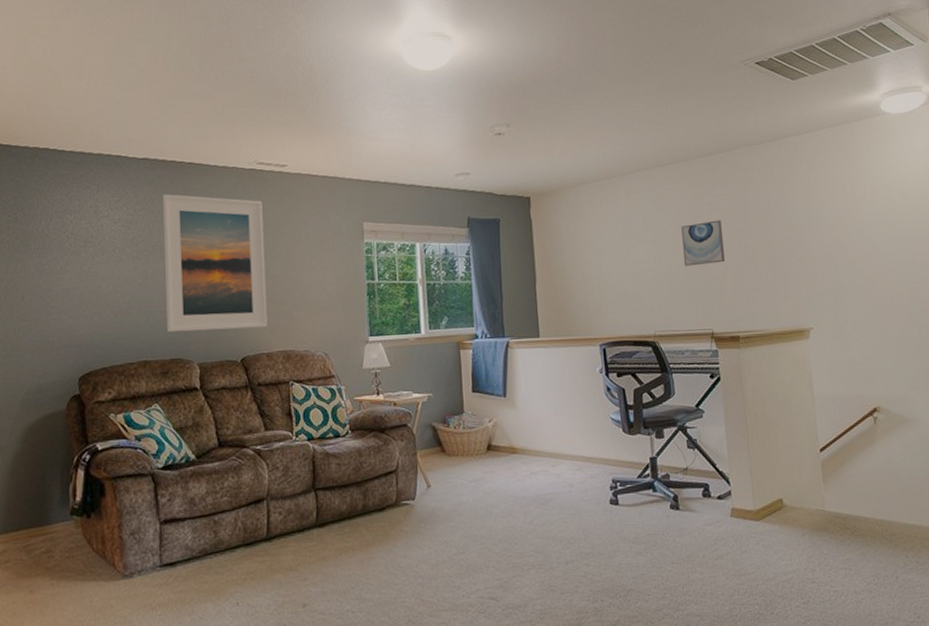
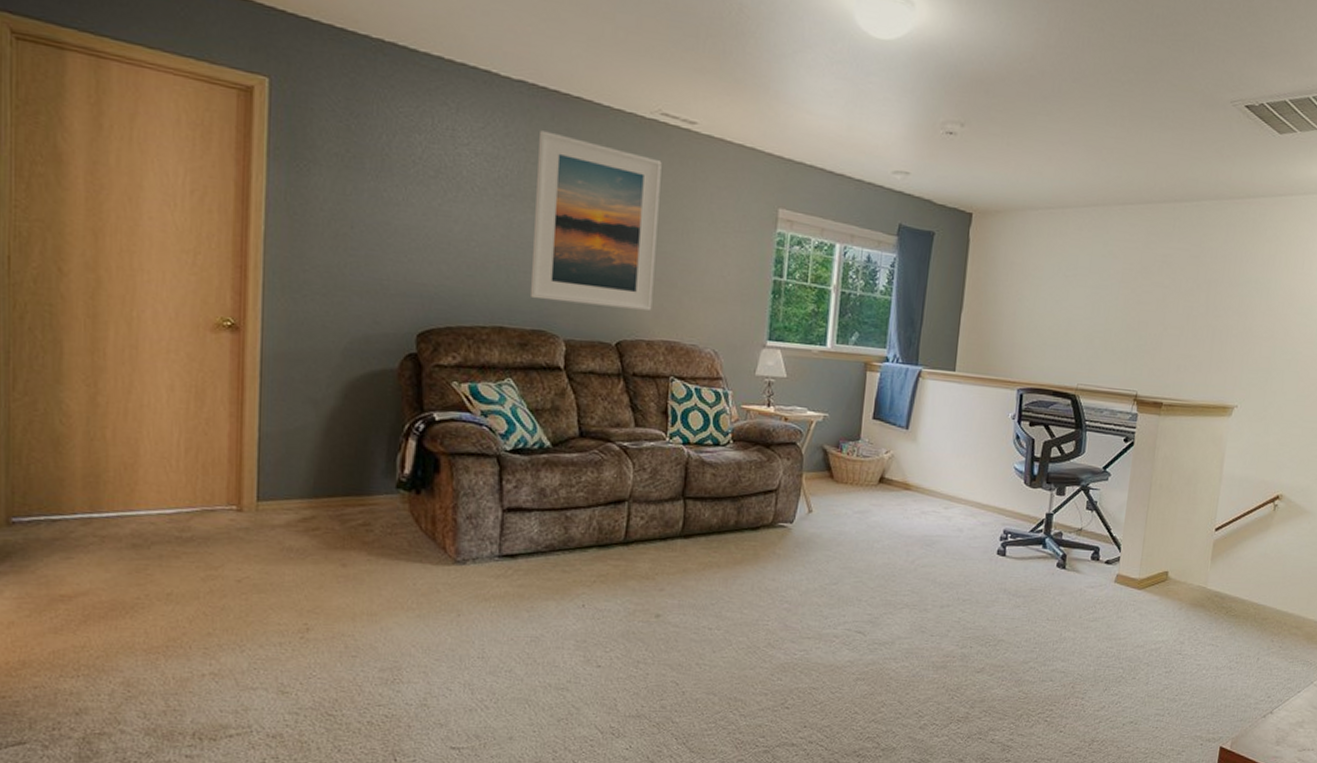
wall art: present [681,220,725,266] -> none [1123,274,1171,323]

